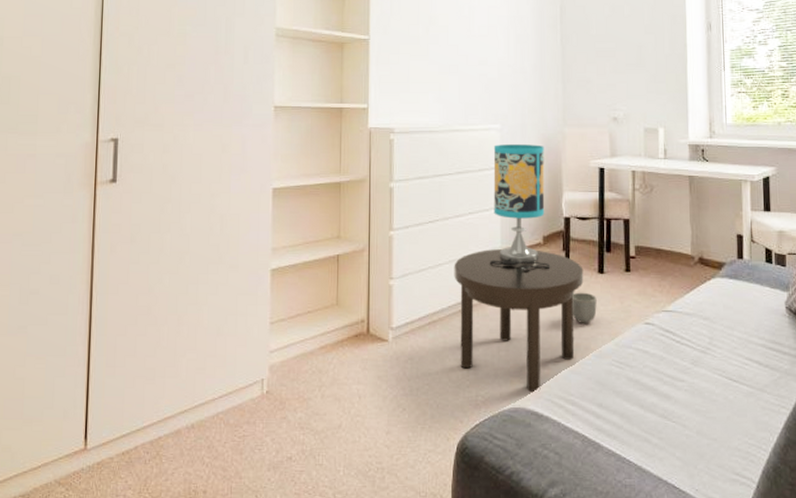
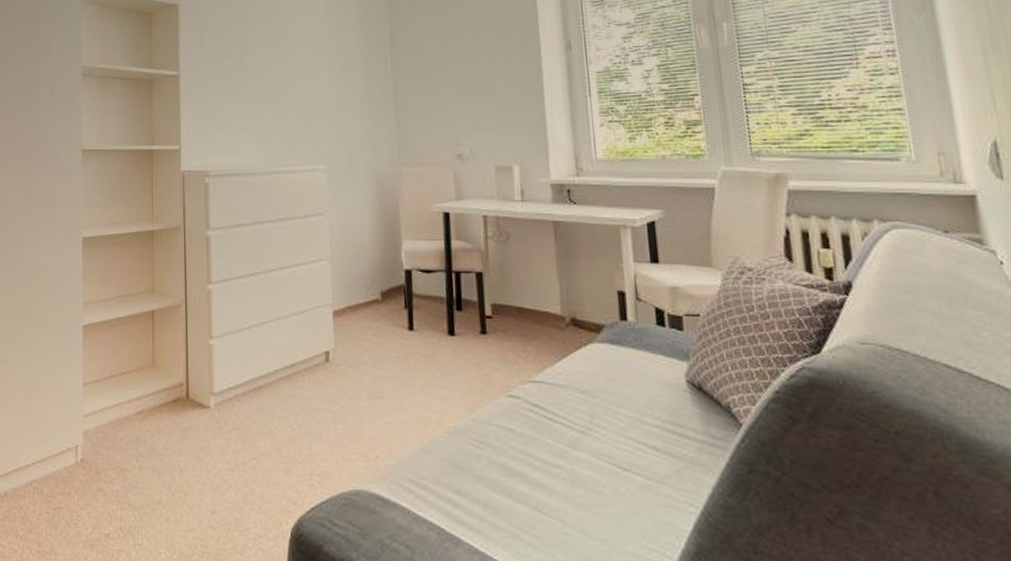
side table: present [454,249,584,393] -> none [280,306,431,474]
table lamp: present [490,144,551,270] -> none [319,186,391,330]
planter: present [573,292,597,325] -> none [418,357,449,395]

